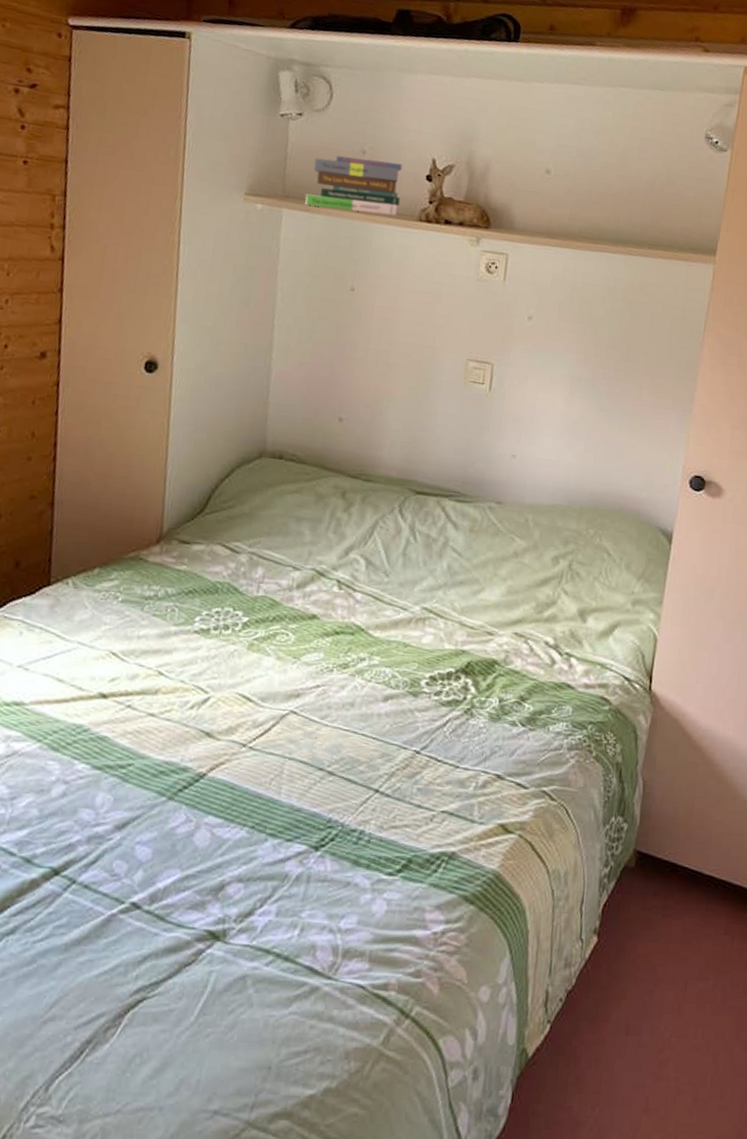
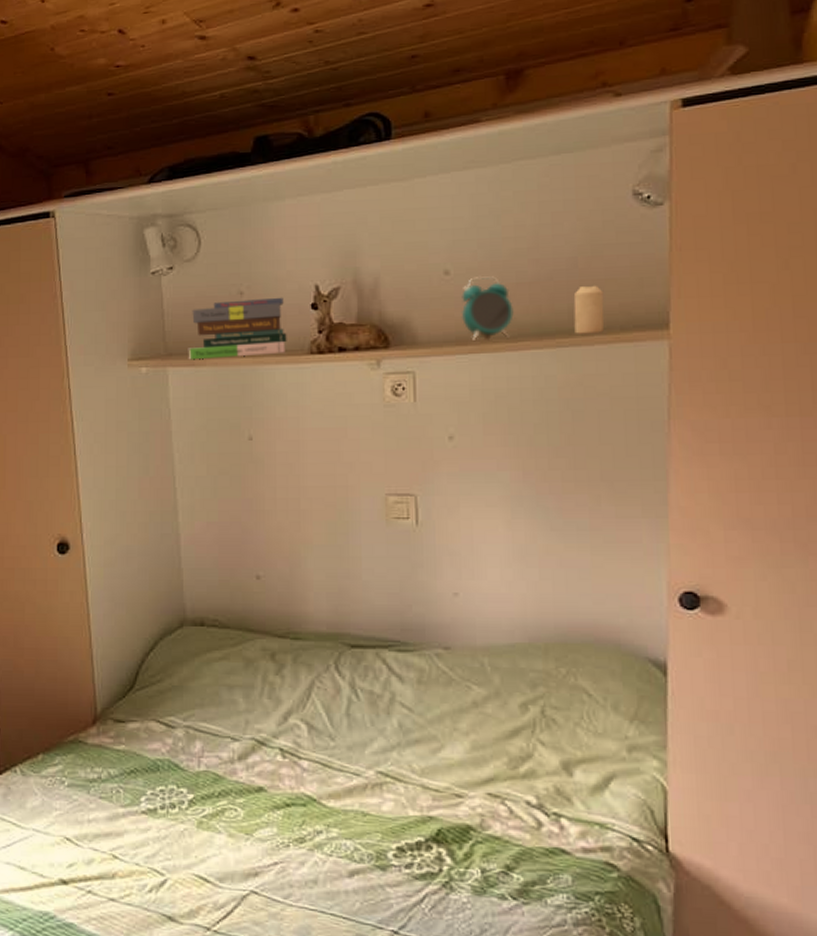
alarm clock: none [554,180,598,240] -> present [461,275,514,341]
candle: none [643,205,671,249] -> present [573,285,605,334]

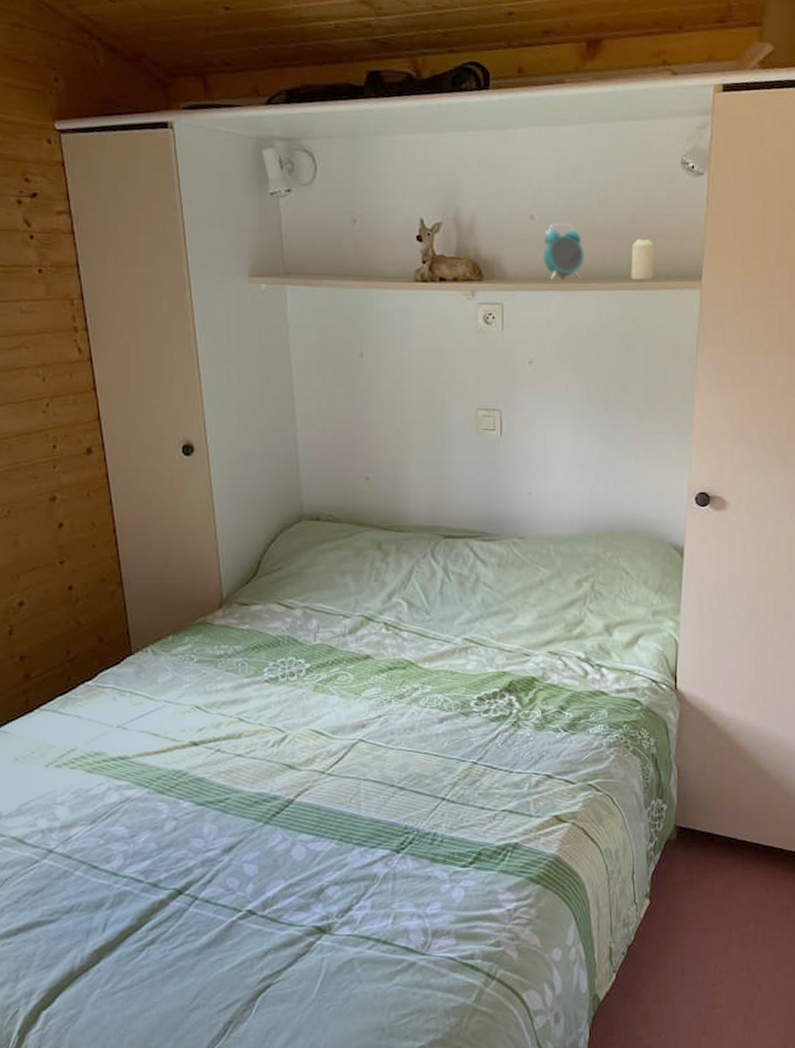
books: present [188,297,287,360] -> none [305,227,395,281]

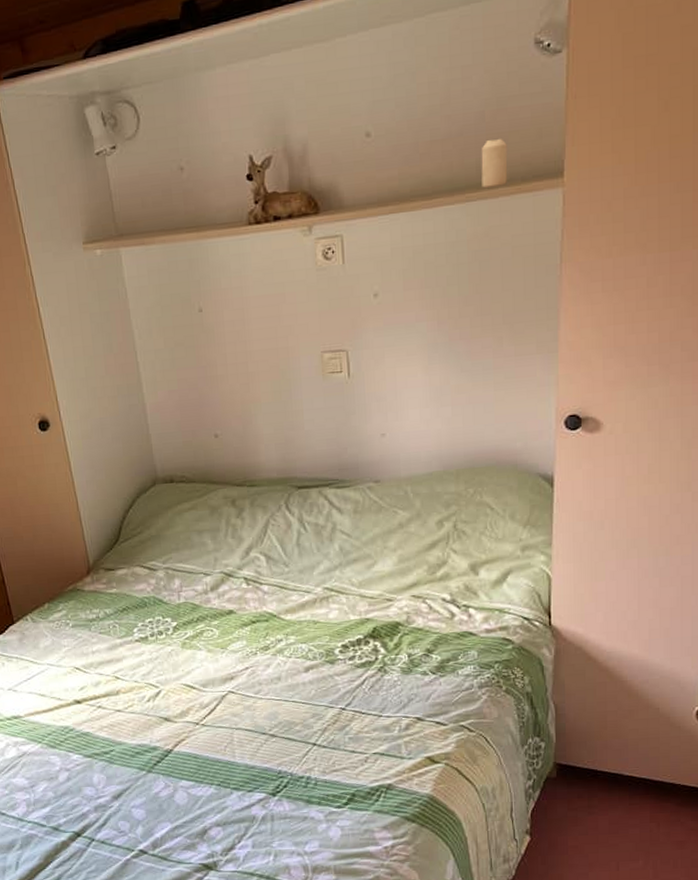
alarm clock: present [542,222,585,280] -> none [381,135,428,201]

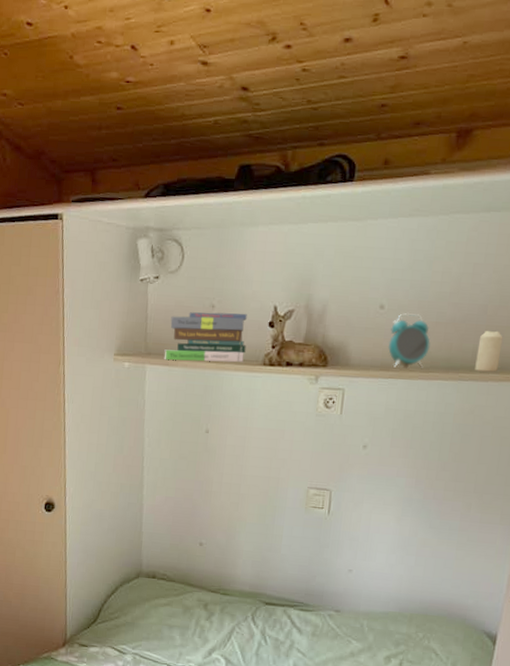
books: none [137,170,227,239] -> present [163,312,247,363]
alarm clock: none [381,135,428,201] -> present [387,312,431,370]

